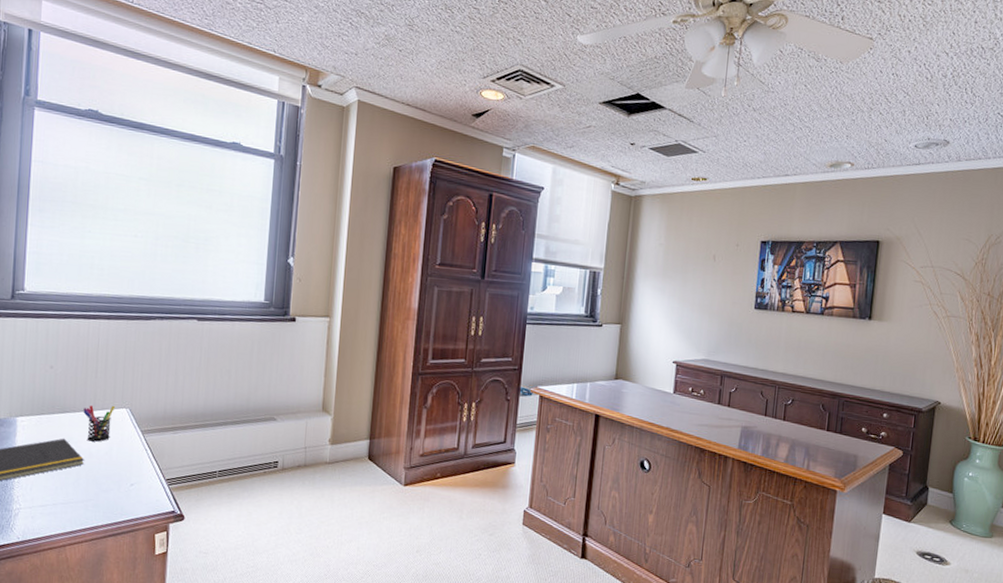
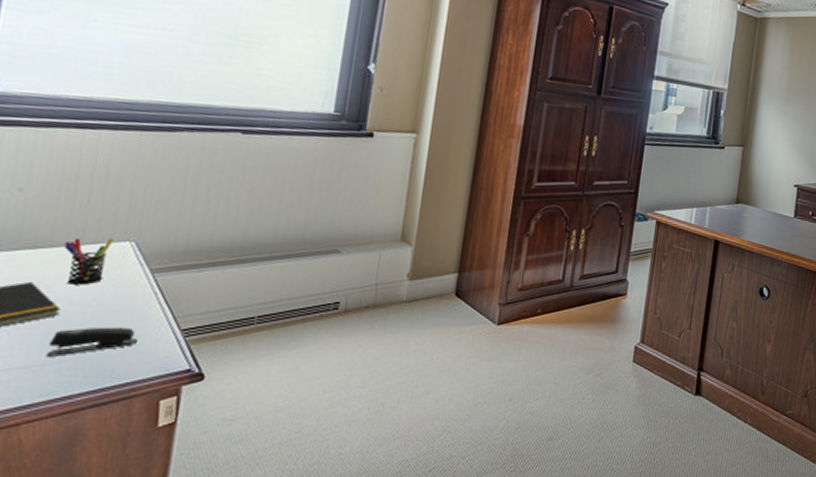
stapler: none [78,475,138,496] -> present [46,327,139,357]

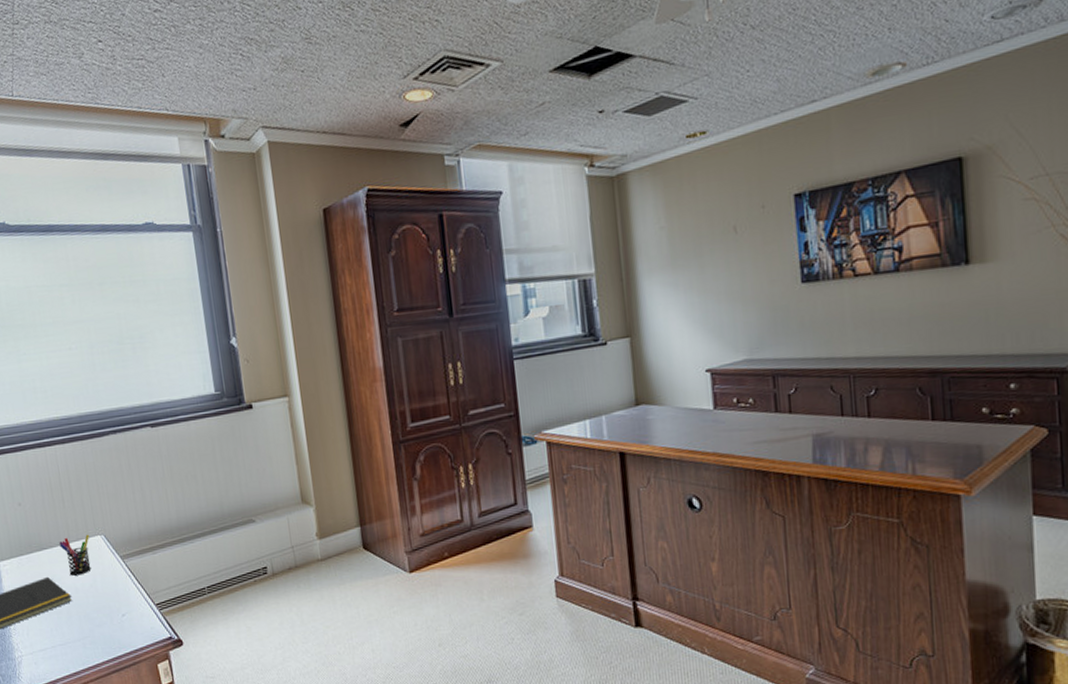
stapler: present [46,327,139,357] -> none [72,606,129,634]

